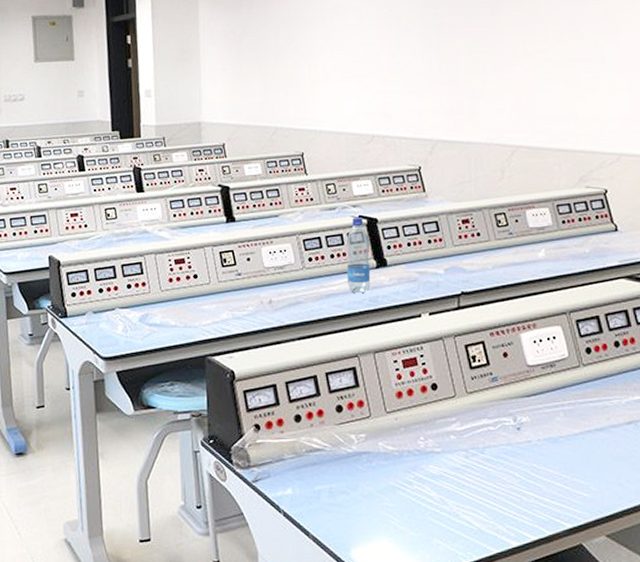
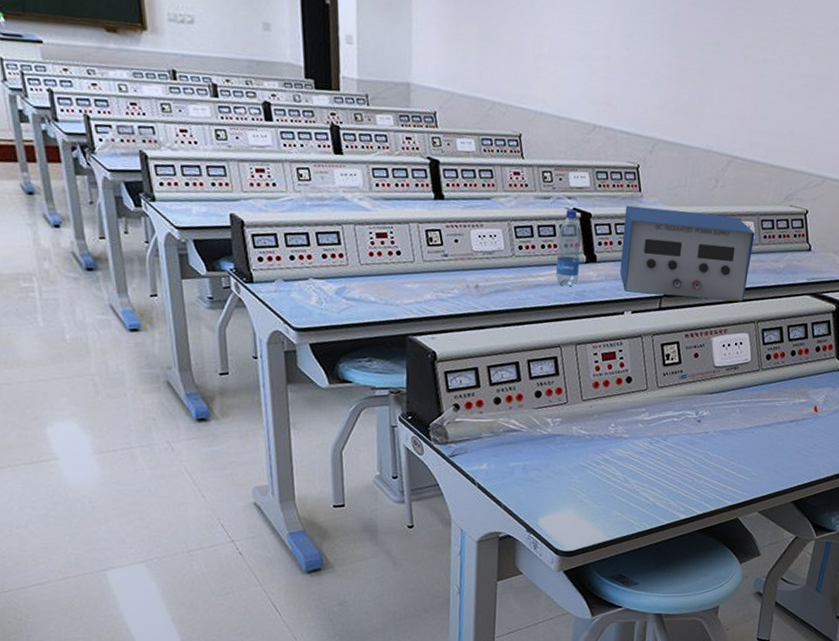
power supply: none [411,205,552,293] -> present [619,205,755,302]

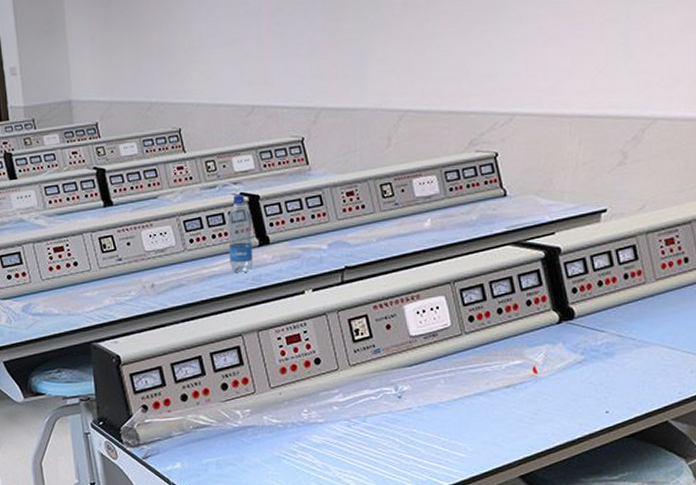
power supply: present [619,205,755,302] -> none [294,173,439,270]

